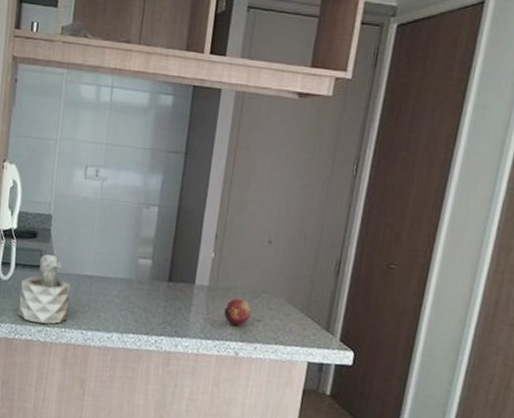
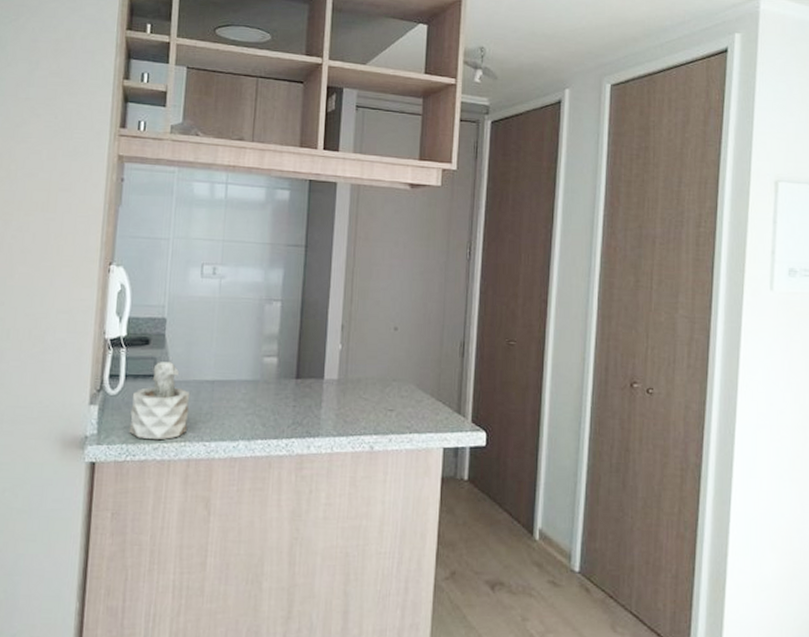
fruit: present [224,298,252,326] -> none [356,389,383,418]

